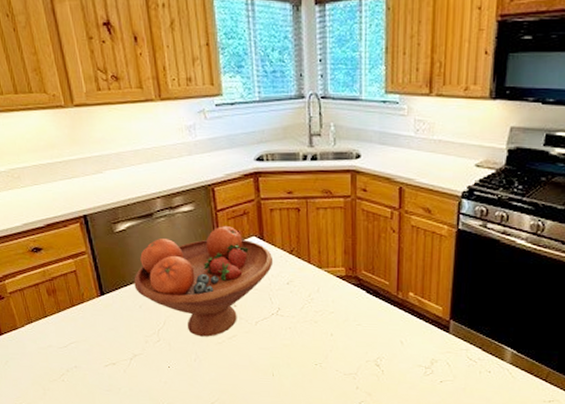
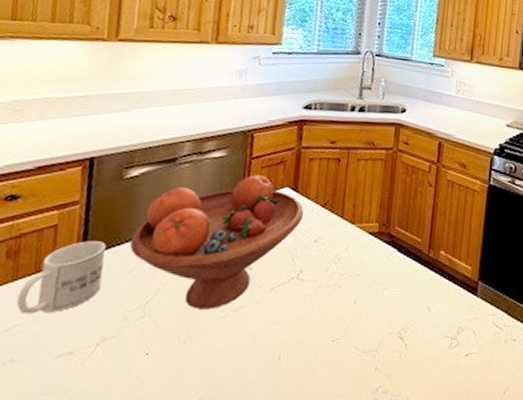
mug: none [65,283,121,336] -> present [16,241,106,315]

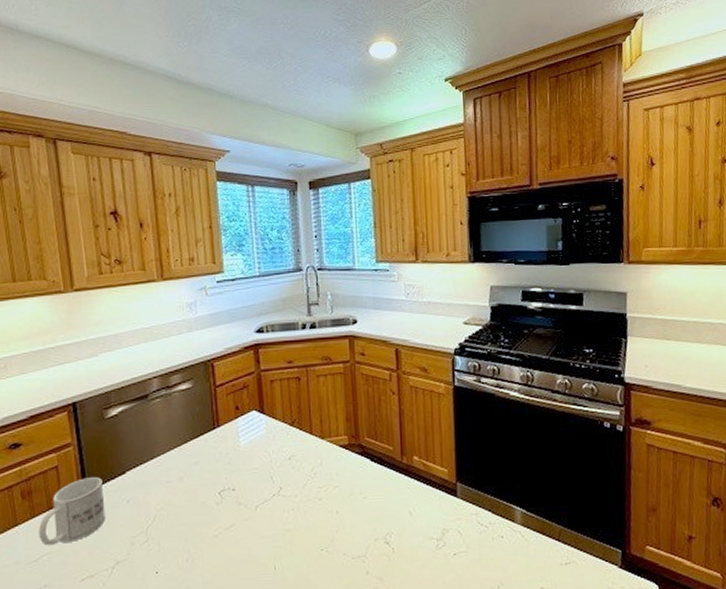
fruit bowl: present [129,175,304,310] -> none [123,402,274,531]

